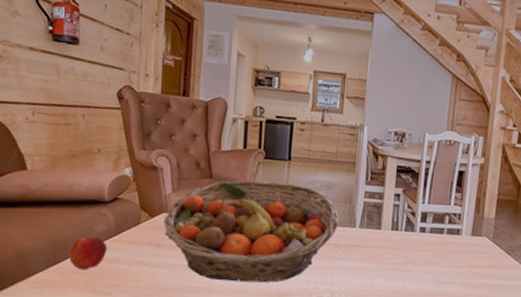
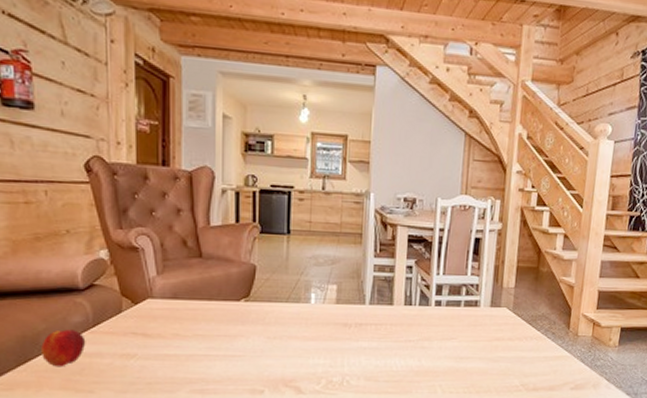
fruit basket: present [163,180,340,283] -> none [149,258,347,370]

